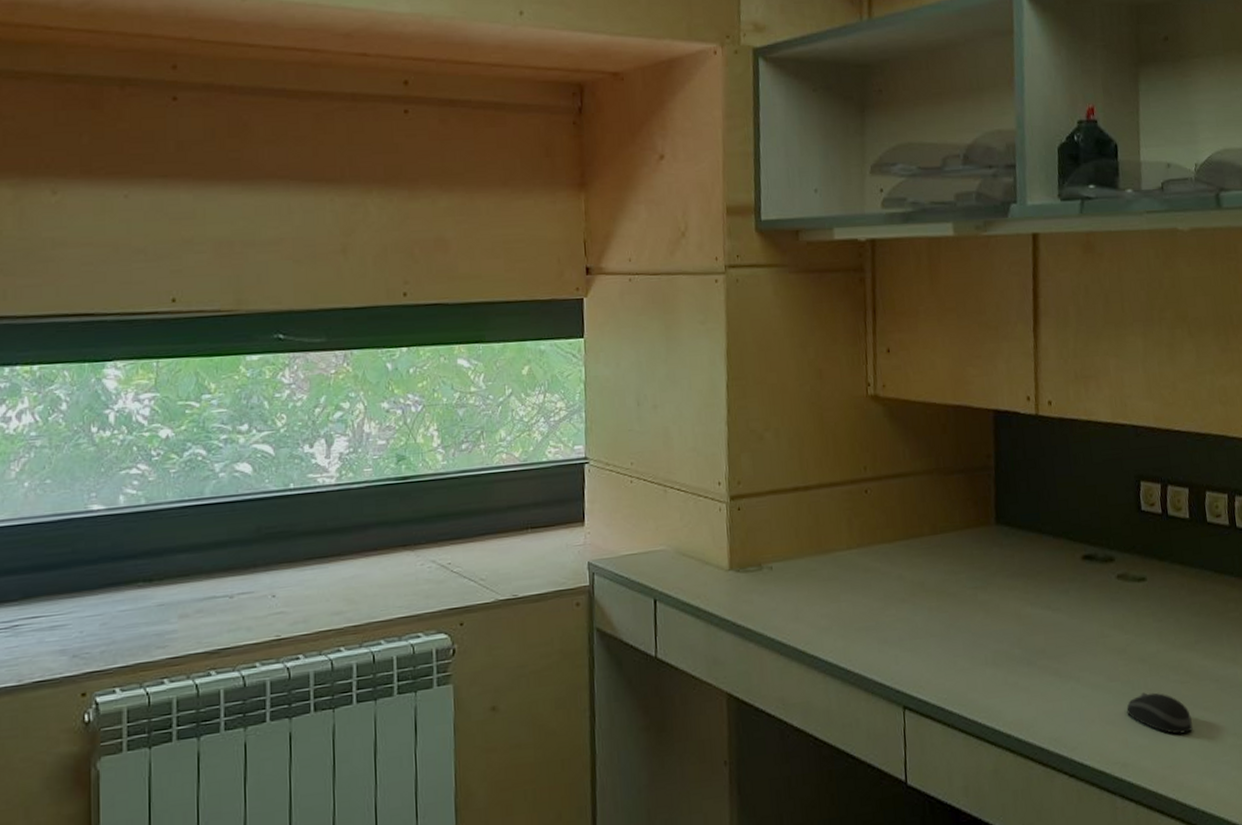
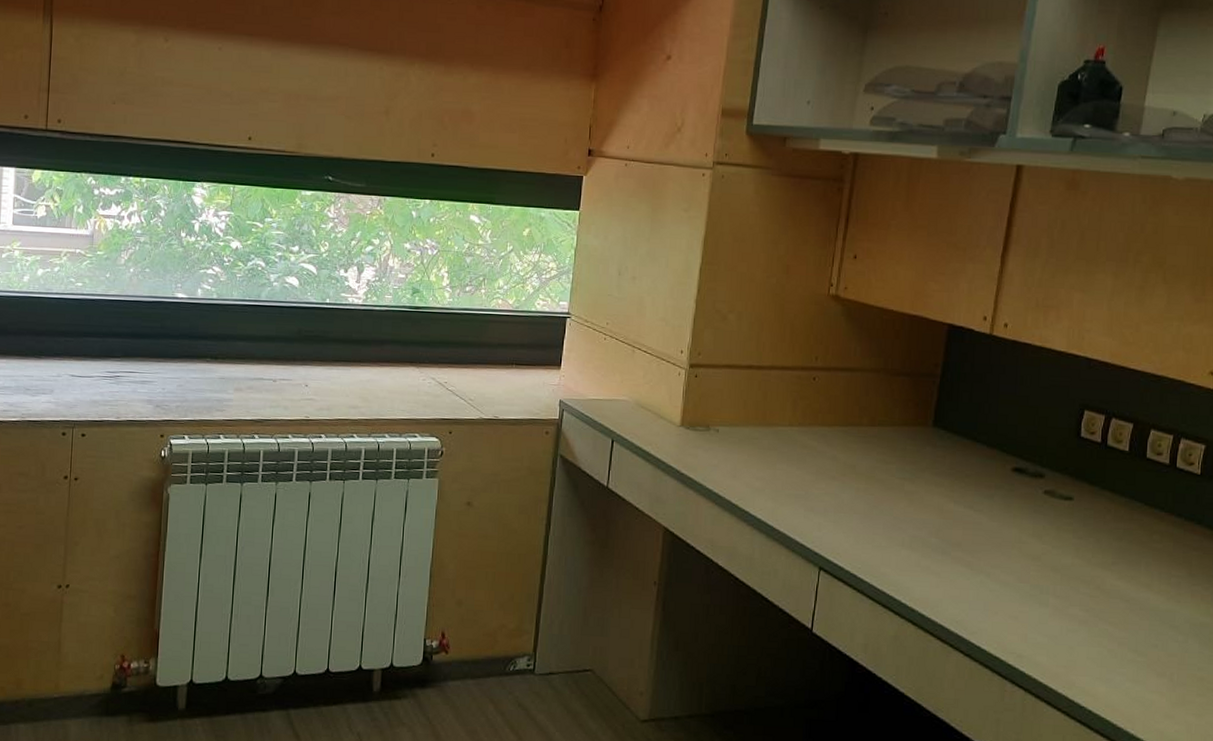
computer mouse: present [1126,692,1193,734] -> none [1031,598,1096,641]

